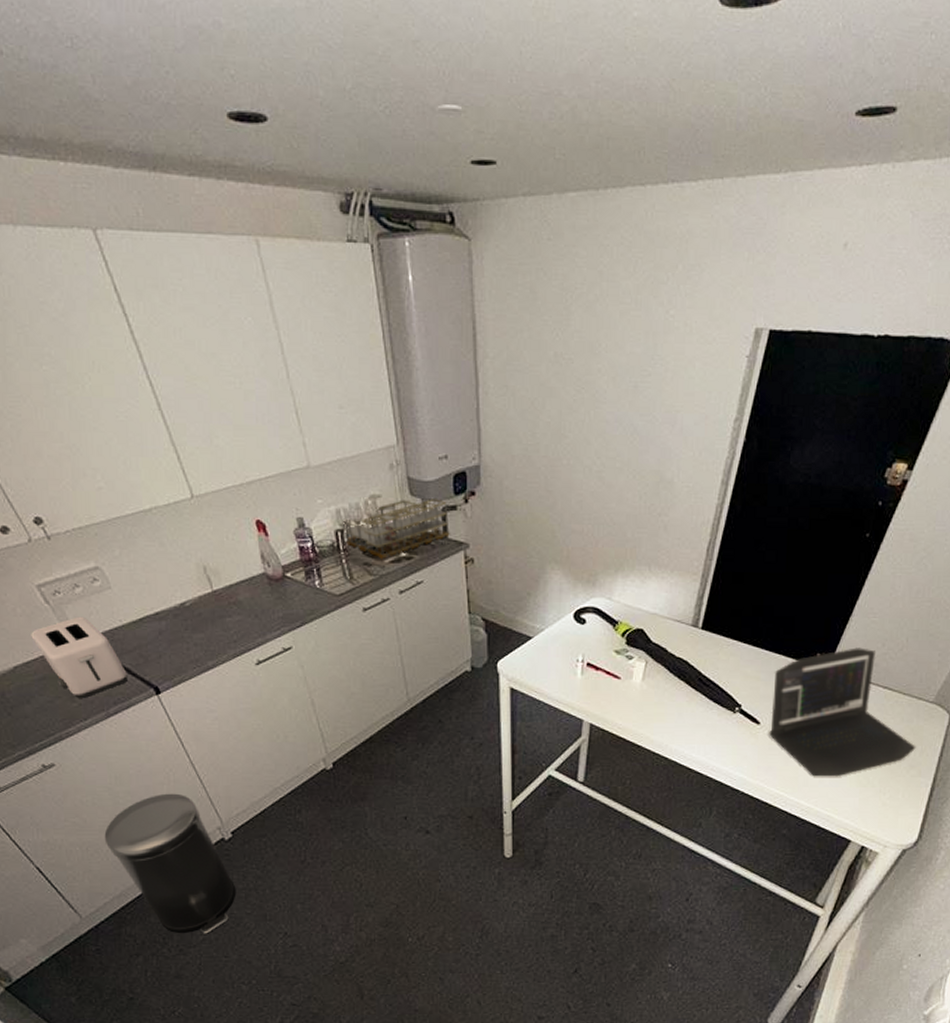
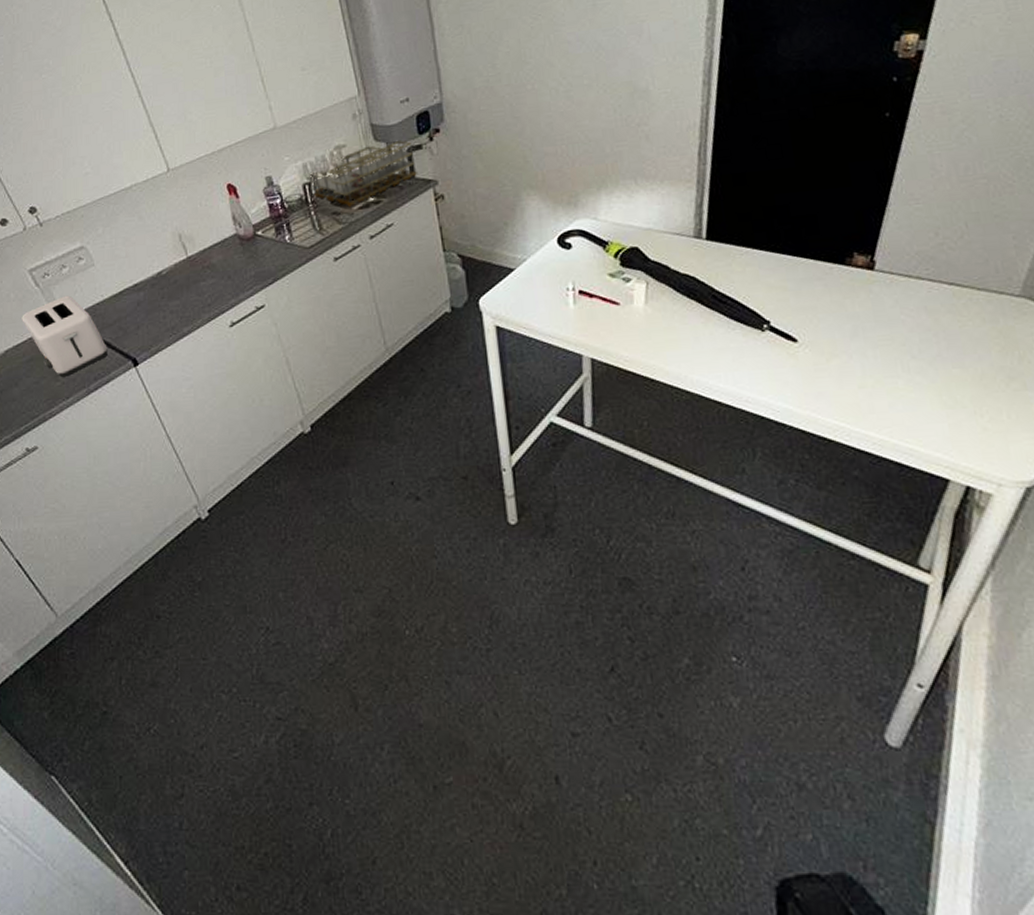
pedal bin: present [104,793,236,935] -> none [82,470,214,633]
laptop: present [769,647,916,777] -> none [803,240,1012,399]

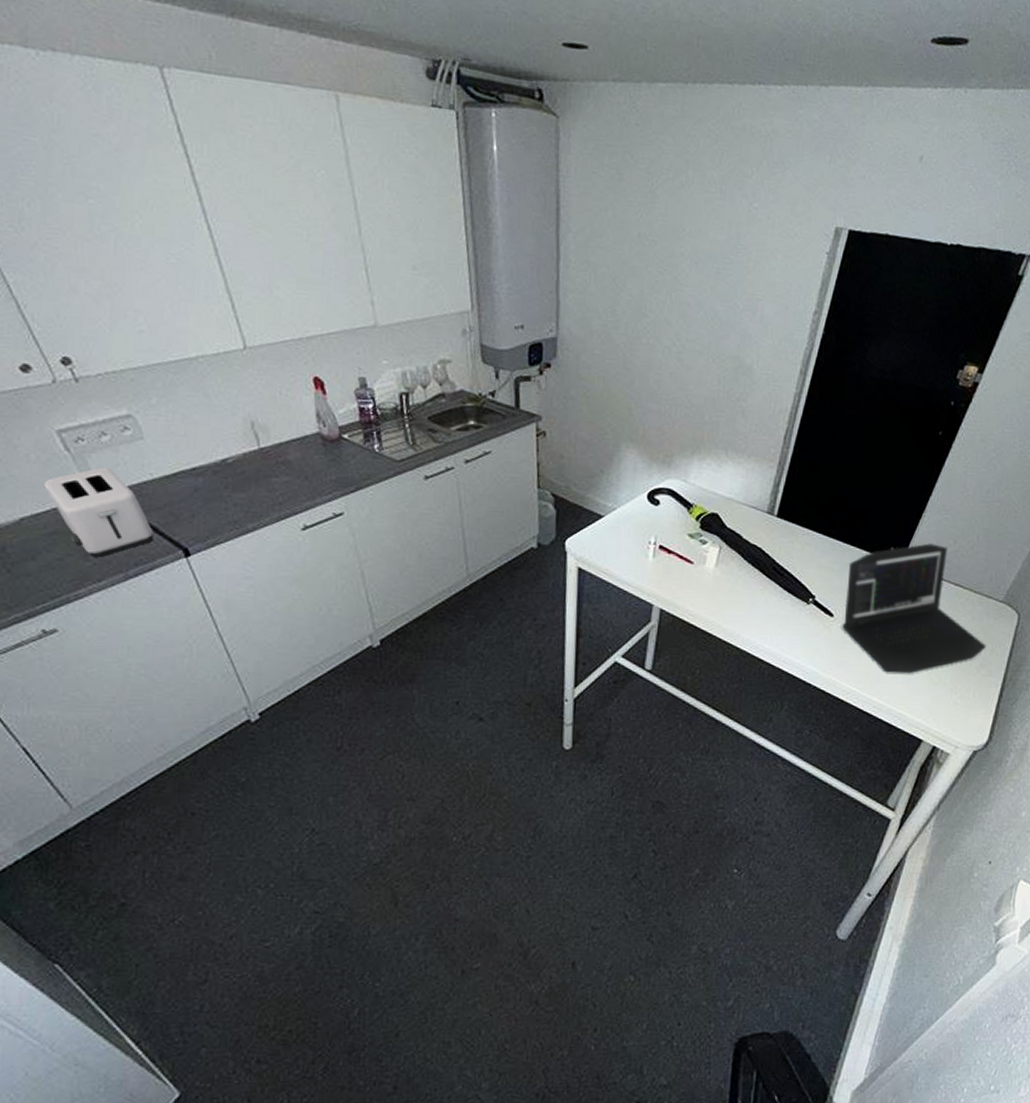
dish rack: present [309,141,419,208] -> none [407,366,524,427]
laptop: none [803,240,1012,399] -> present [842,543,987,674]

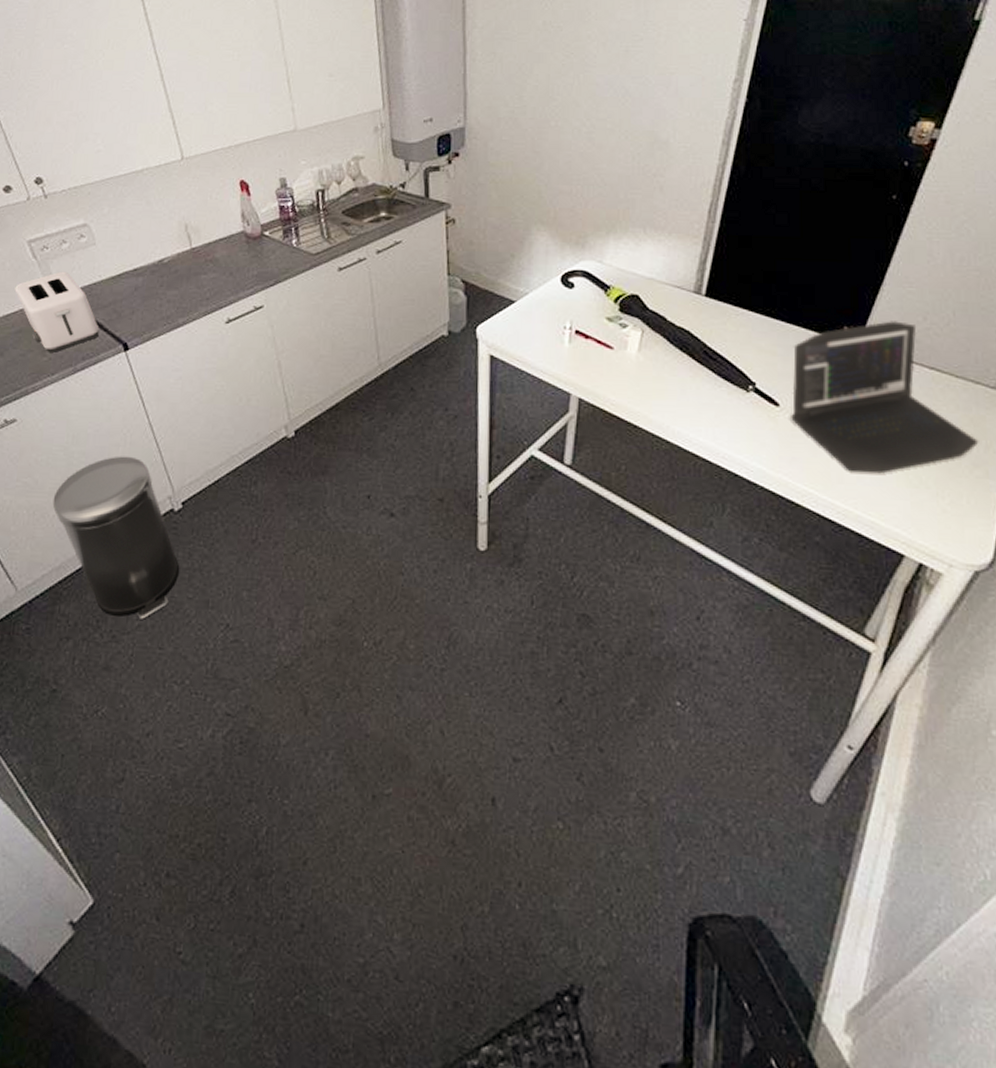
pedal bin: none [108,667,260,831] -> present [52,456,180,621]

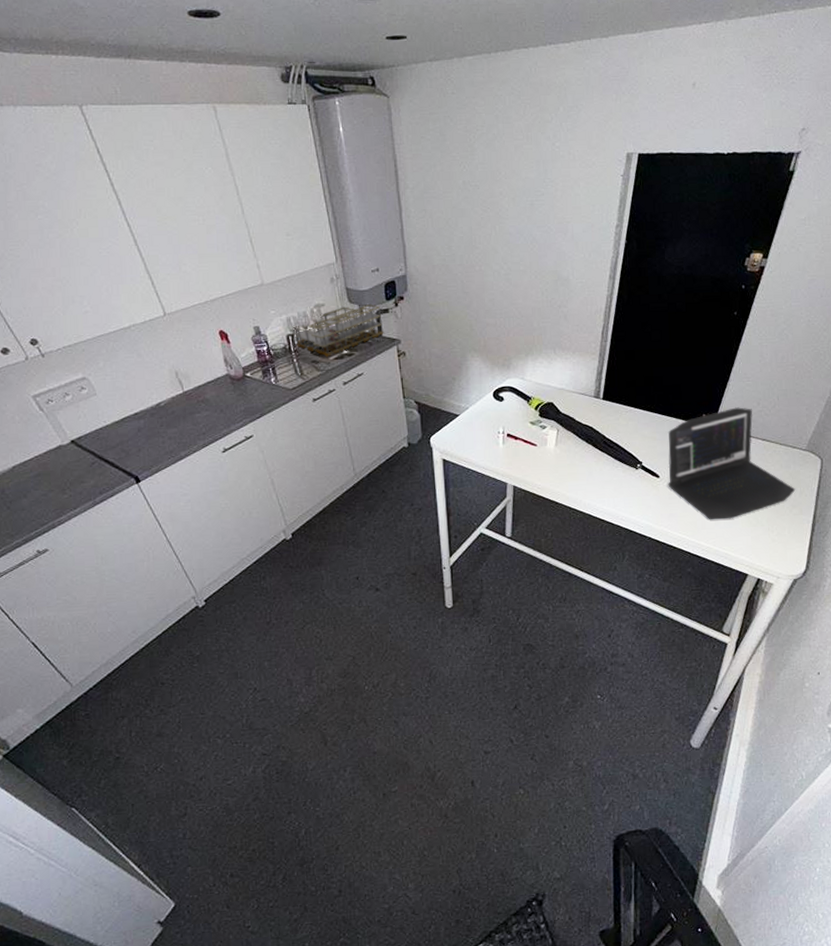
toaster: present [14,271,99,352] -> none [27,420,111,490]
pedal bin: present [52,456,180,621] -> none [92,569,210,695]
dish rack: none [323,160,433,220] -> present [292,304,385,358]

